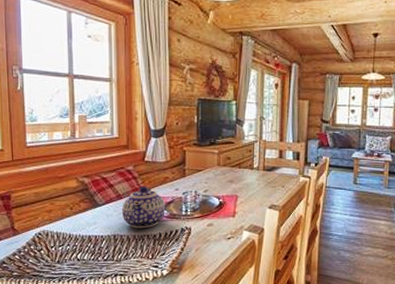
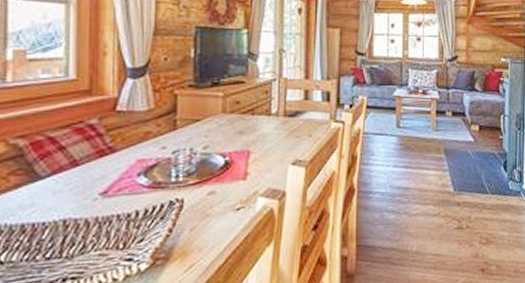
teapot: present [121,187,165,228] -> none [77,146,146,207]

